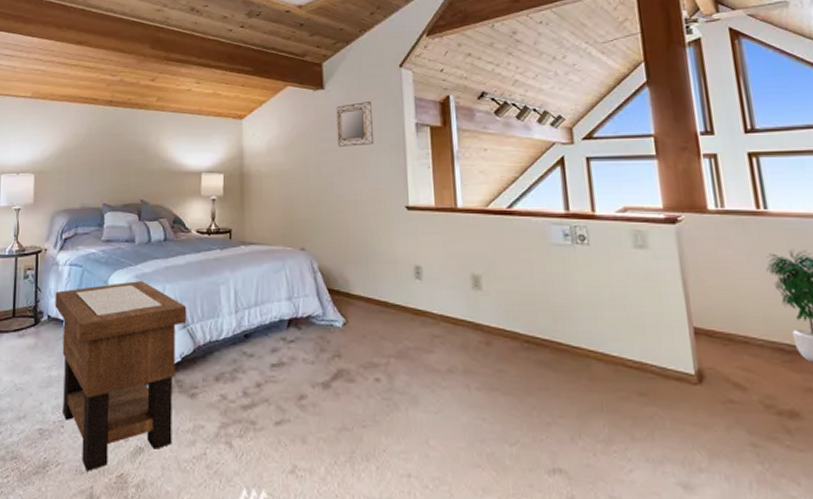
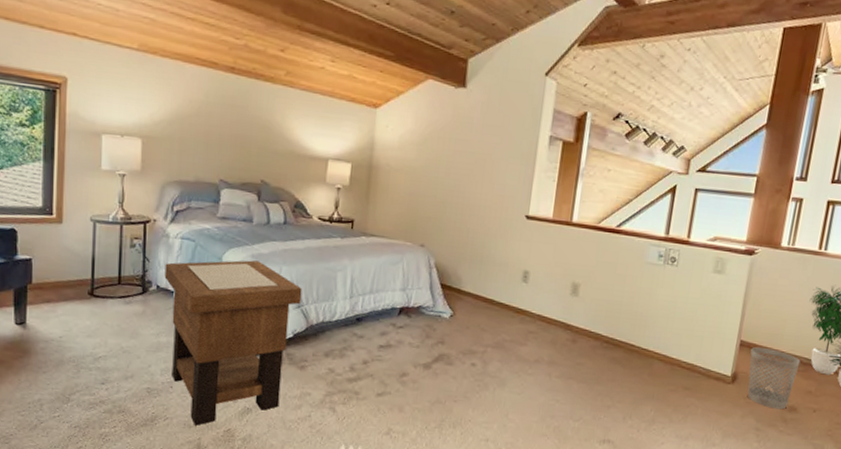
home mirror: present [336,102,373,147] -> none [470,107,511,152]
wastebasket: none [711,335,785,416] -> present [747,347,801,410]

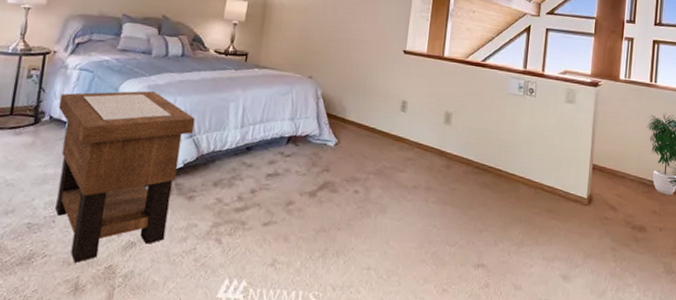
wastebasket: present [747,347,801,410] -> none [602,170,645,229]

